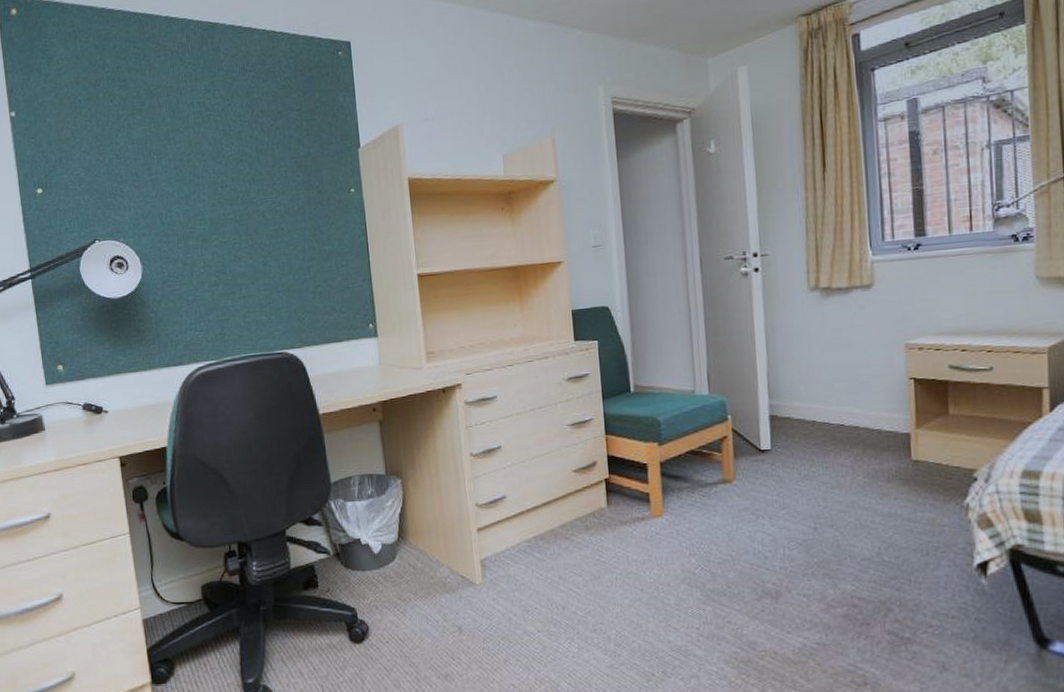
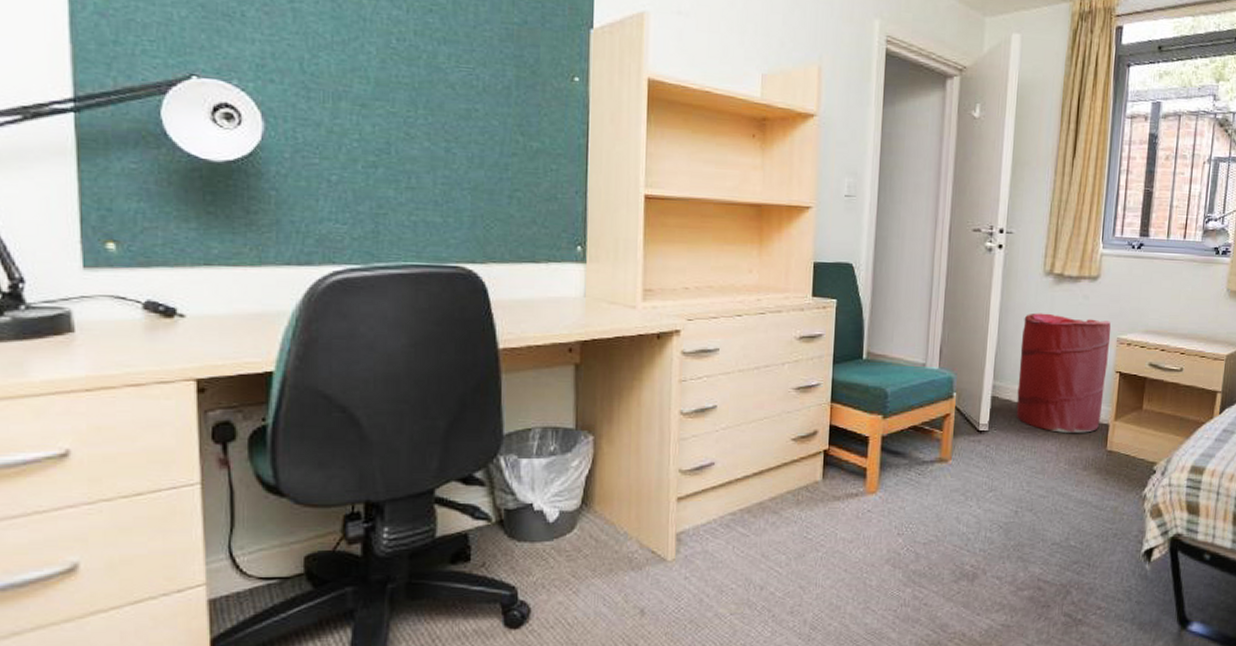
laundry hamper: none [793,327,899,446] -> present [1016,313,1111,433]

